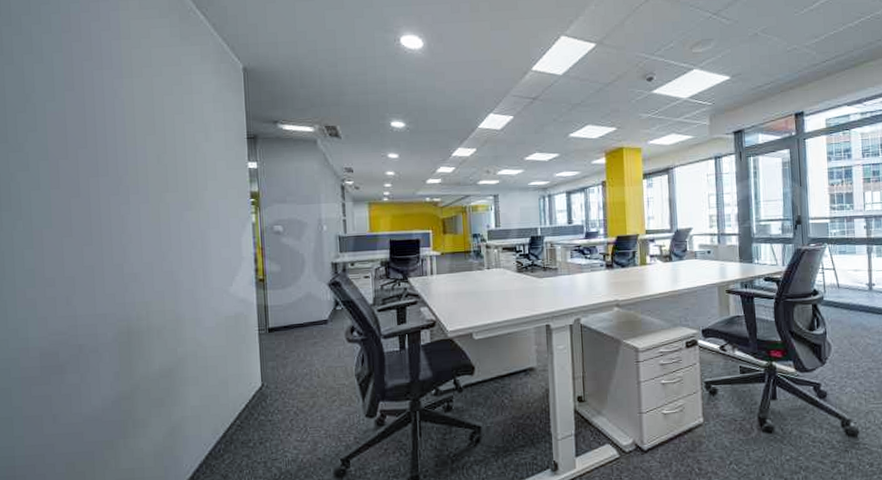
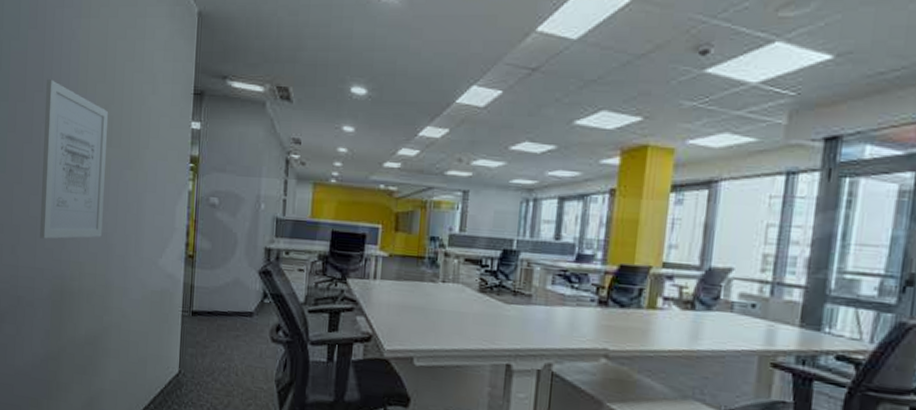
wall art: none [91,136,167,286] -> present [39,79,109,239]

